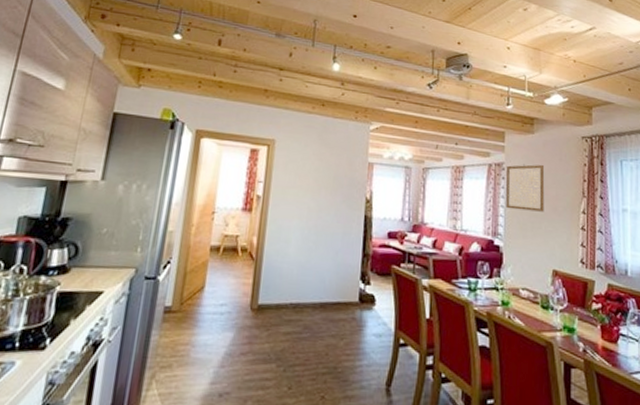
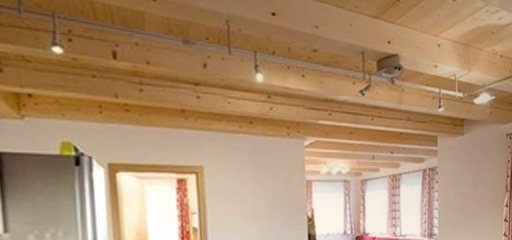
wall art: present [506,164,545,212] -> none [440,164,474,211]

